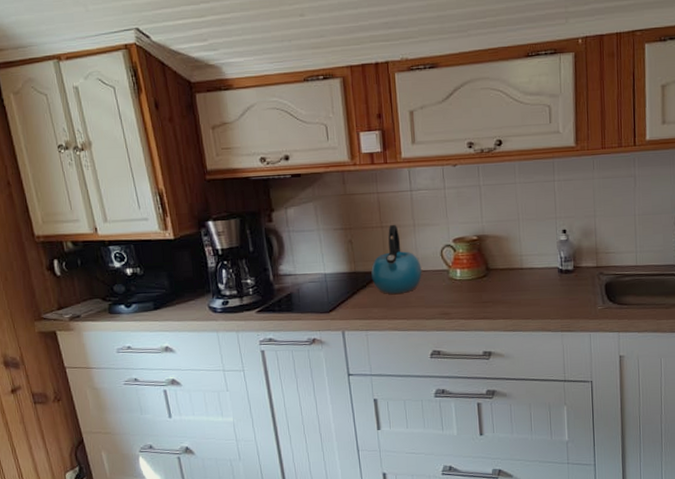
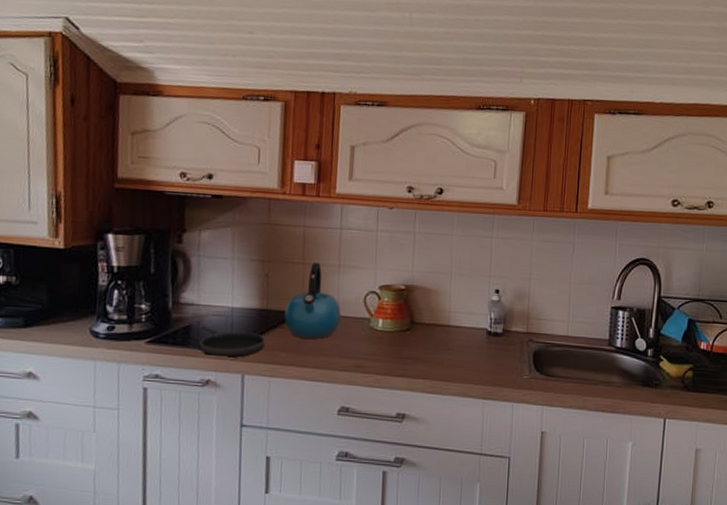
frying pan: none [301,293,358,318] -> present [199,326,265,358]

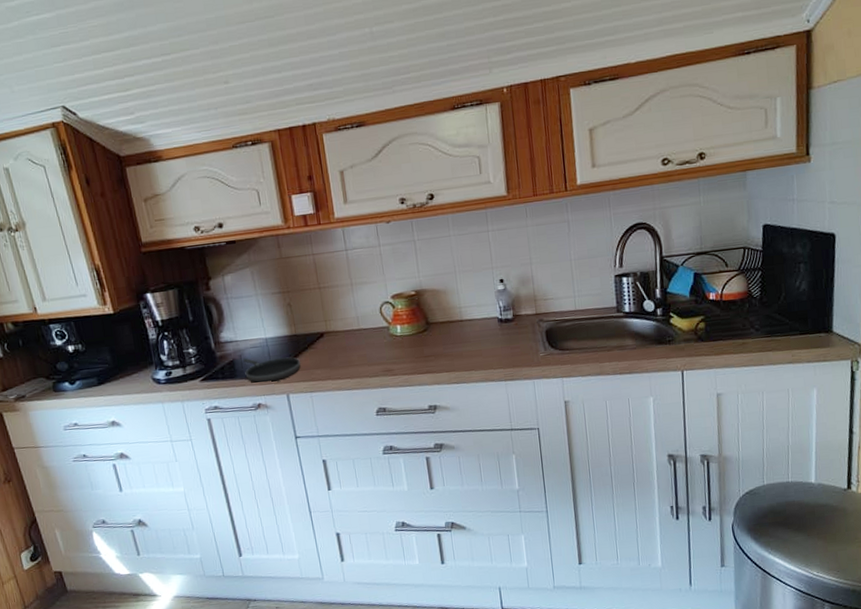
kettle: present [284,262,341,339] -> none [311,284,363,355]

